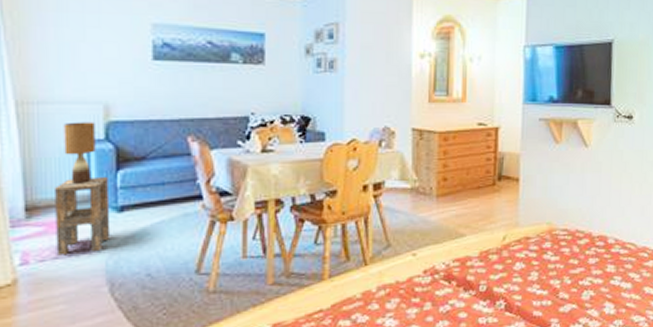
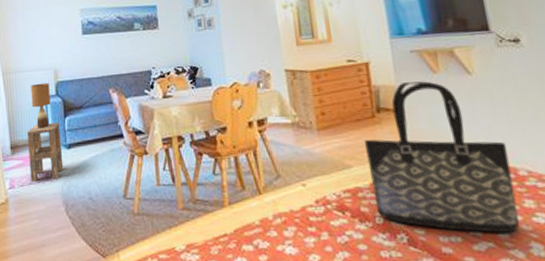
tote bag: none [481,151,604,296] -> present [365,81,520,233]

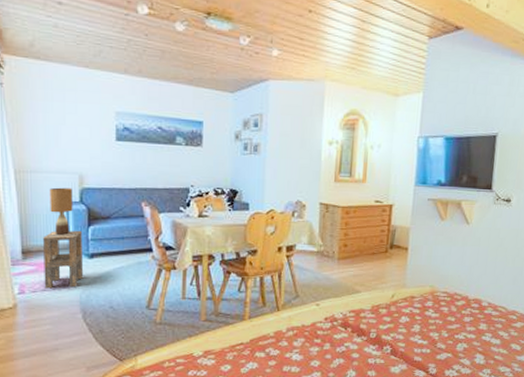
tote bag: present [365,81,520,233] -> none [372,225,480,347]

